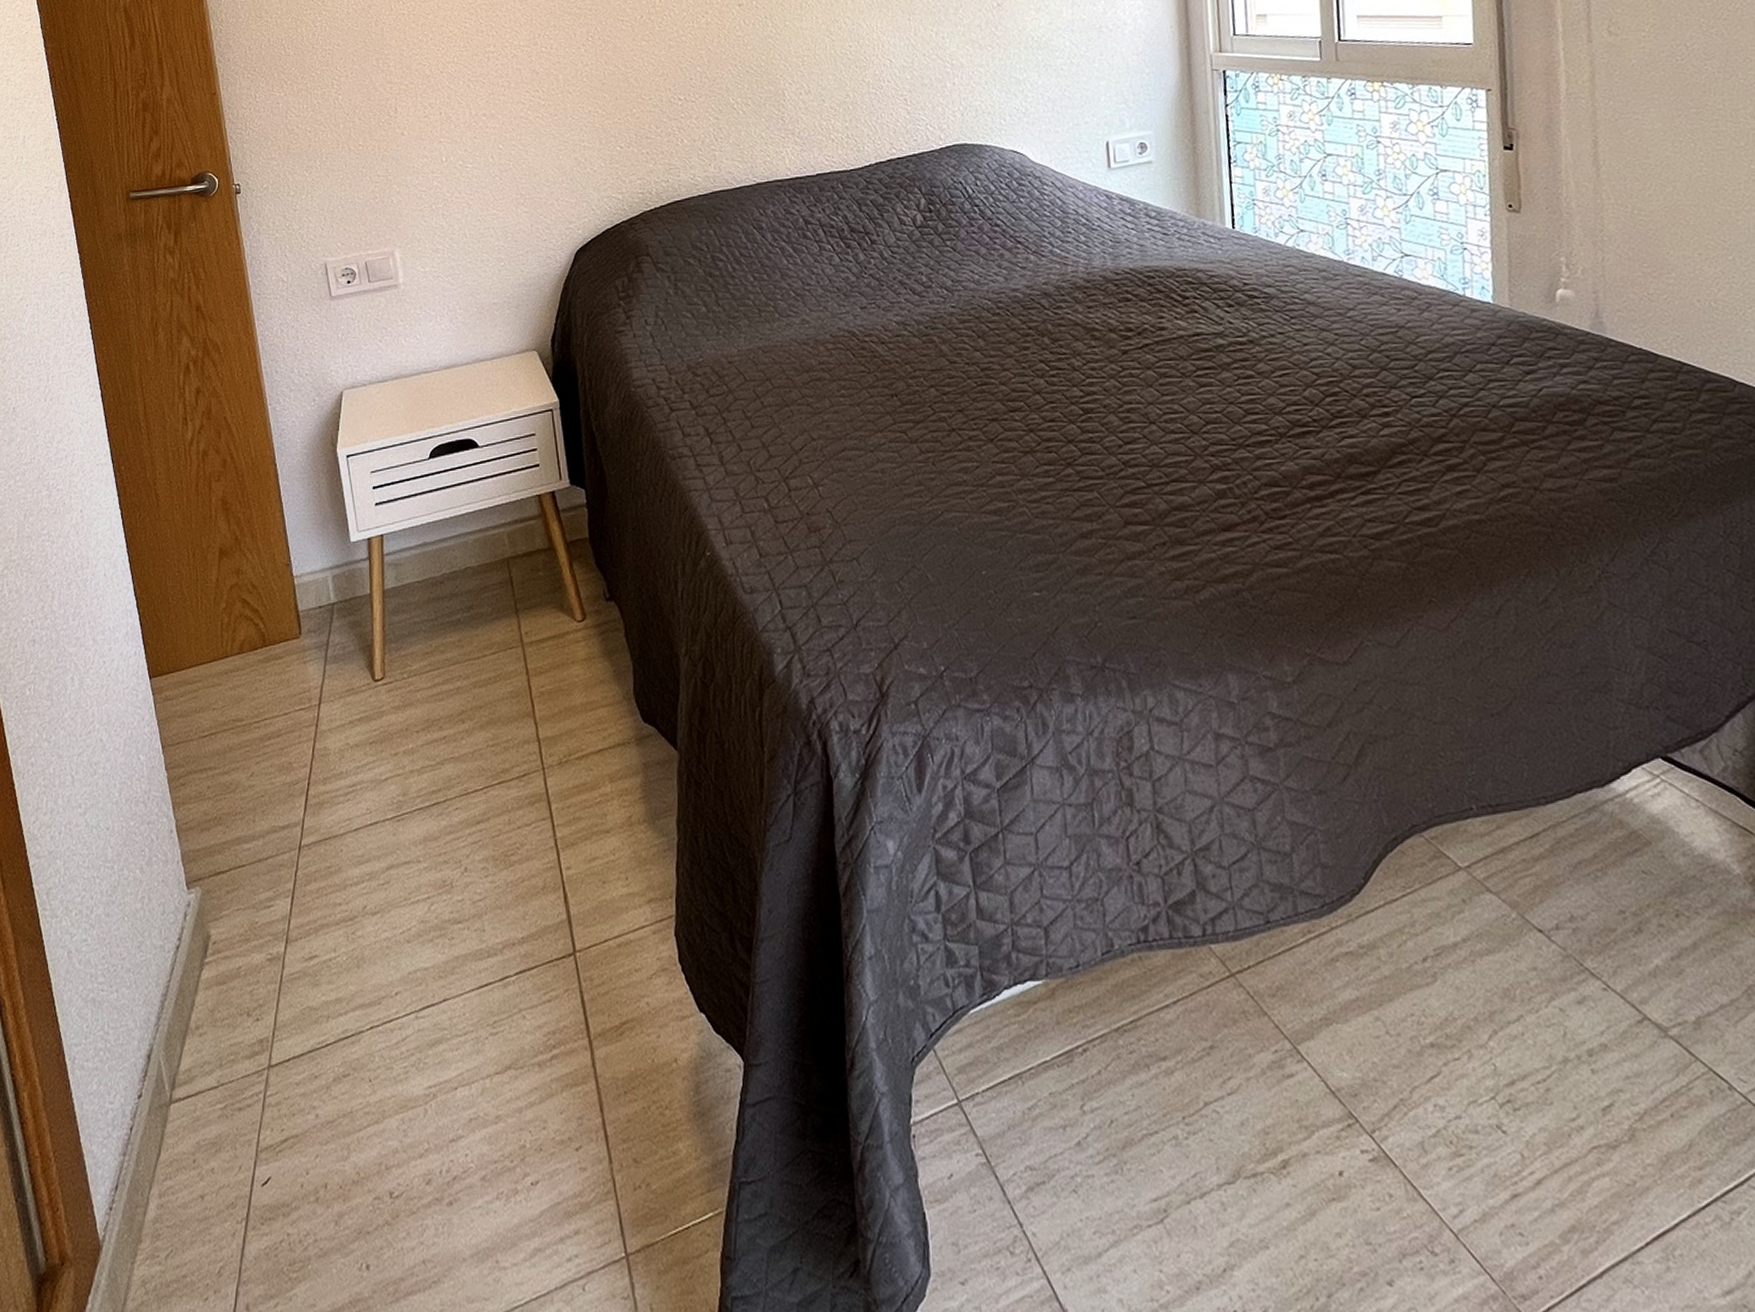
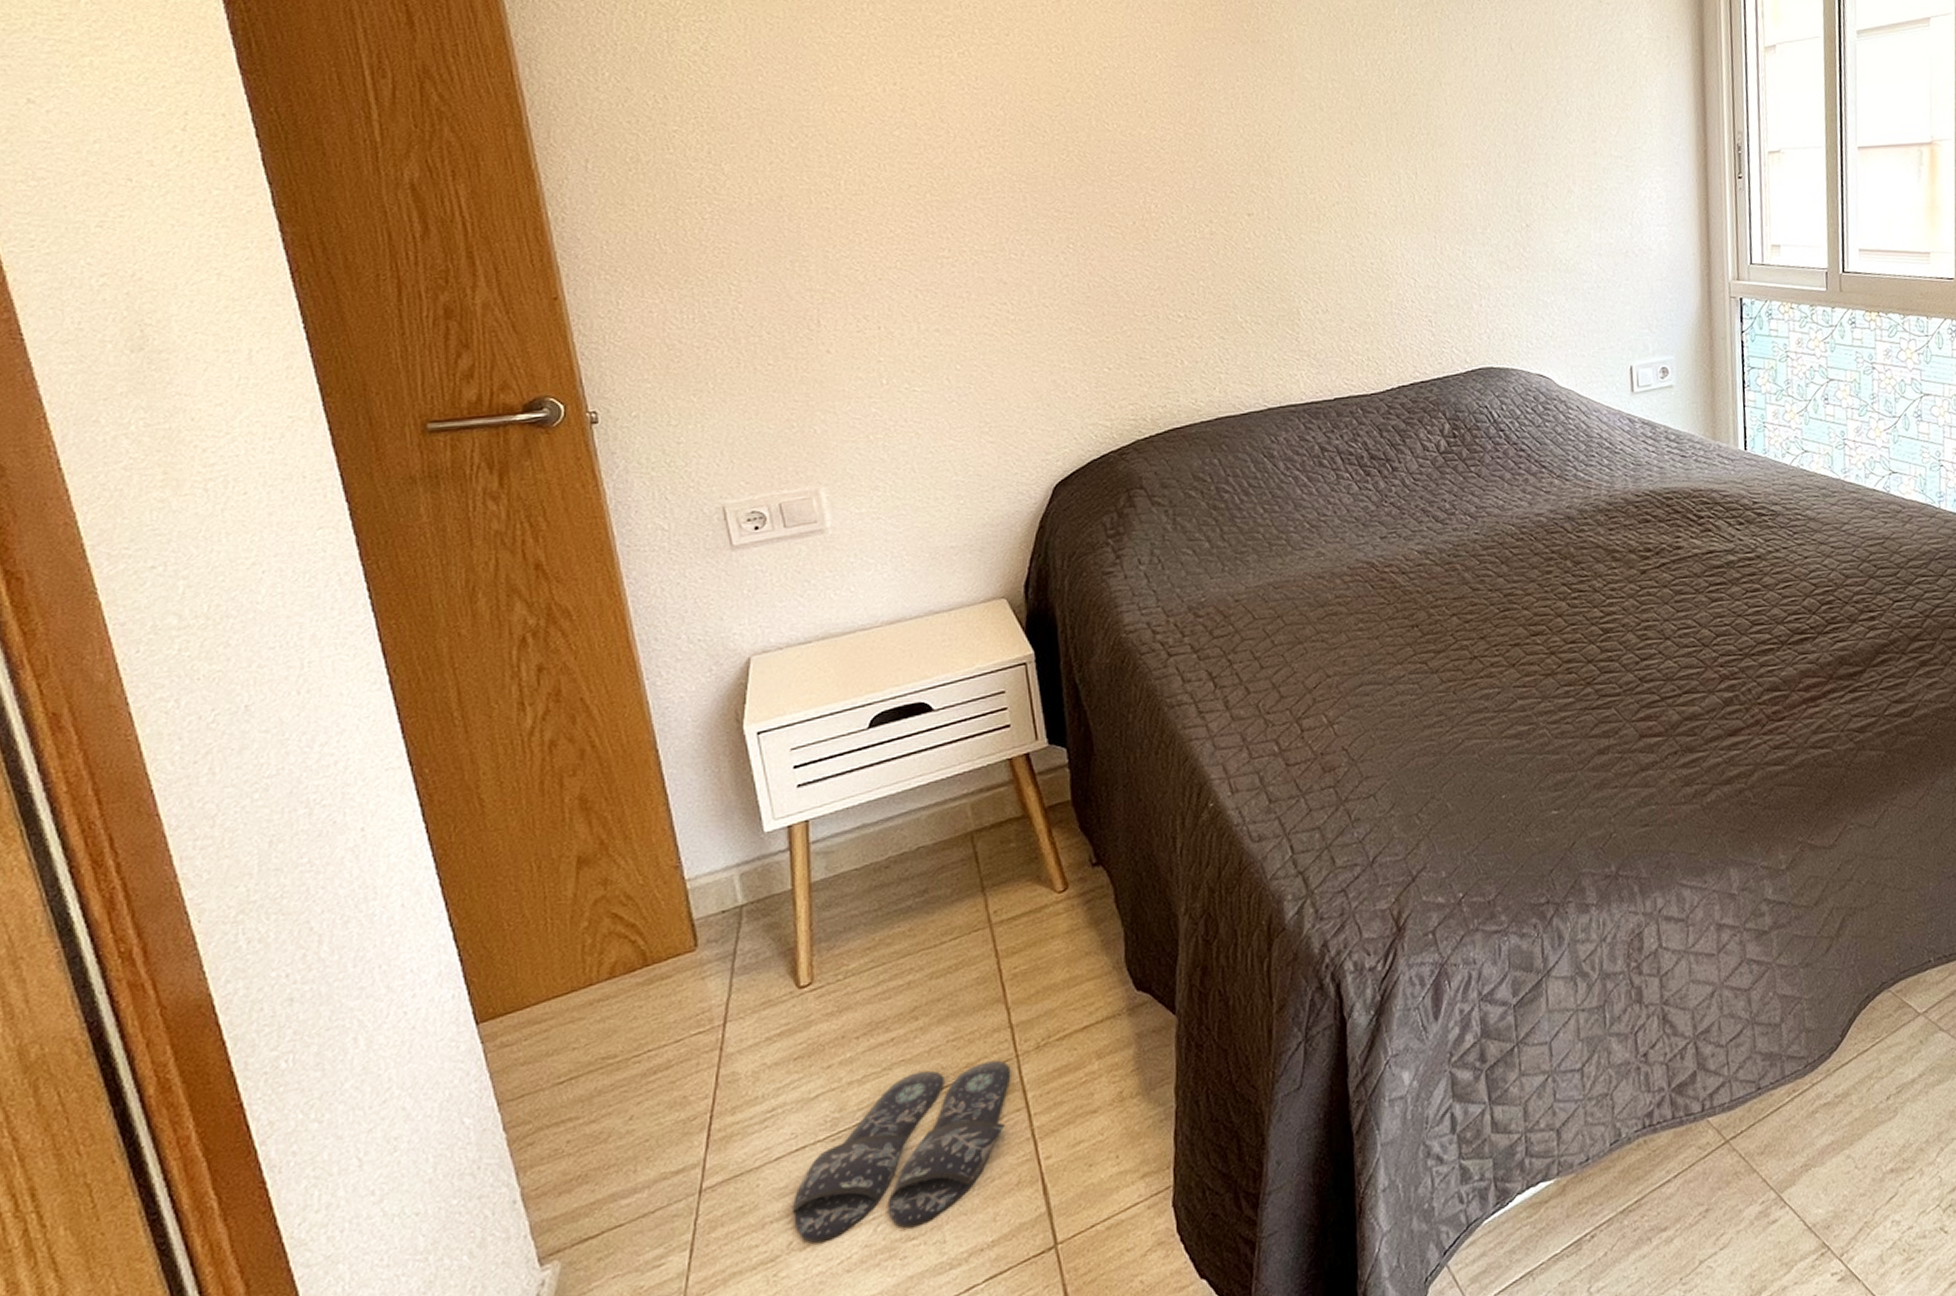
slippers: none [366,770,538,912] -> present [792,1060,1011,1243]

